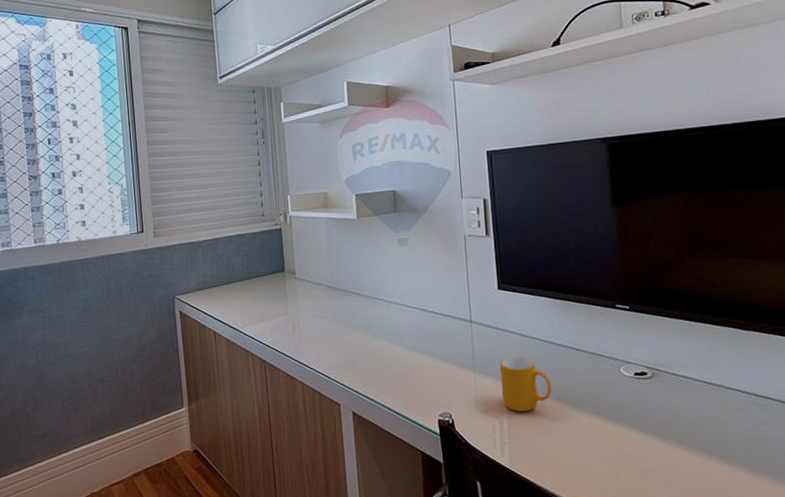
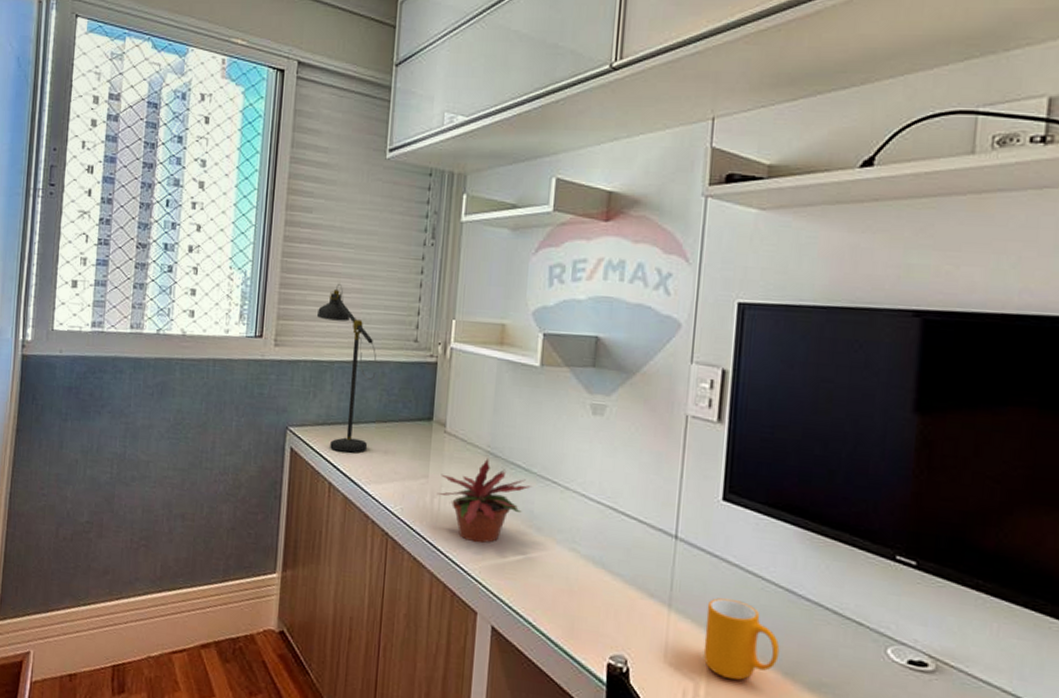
desk lamp: none [183,181,239,307] -> present [316,283,377,453]
potted plant: none [296,291,365,354] -> present [436,458,531,544]

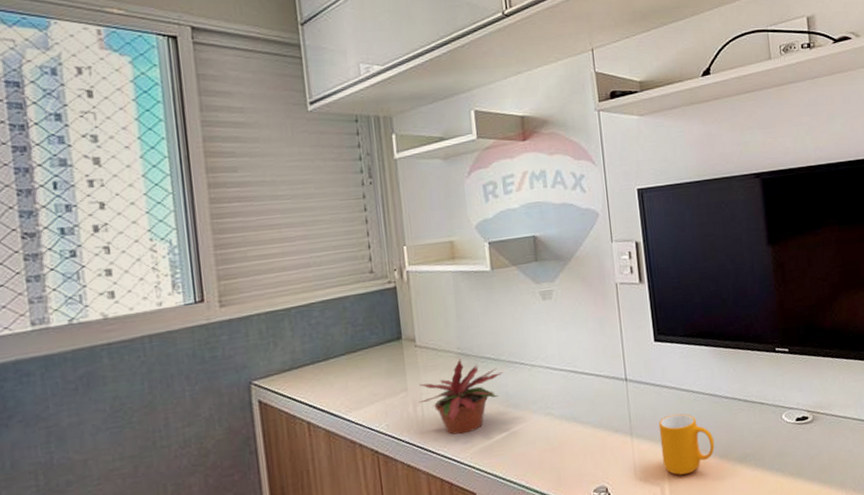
desk lamp: present [316,283,377,453] -> none [261,233,342,392]

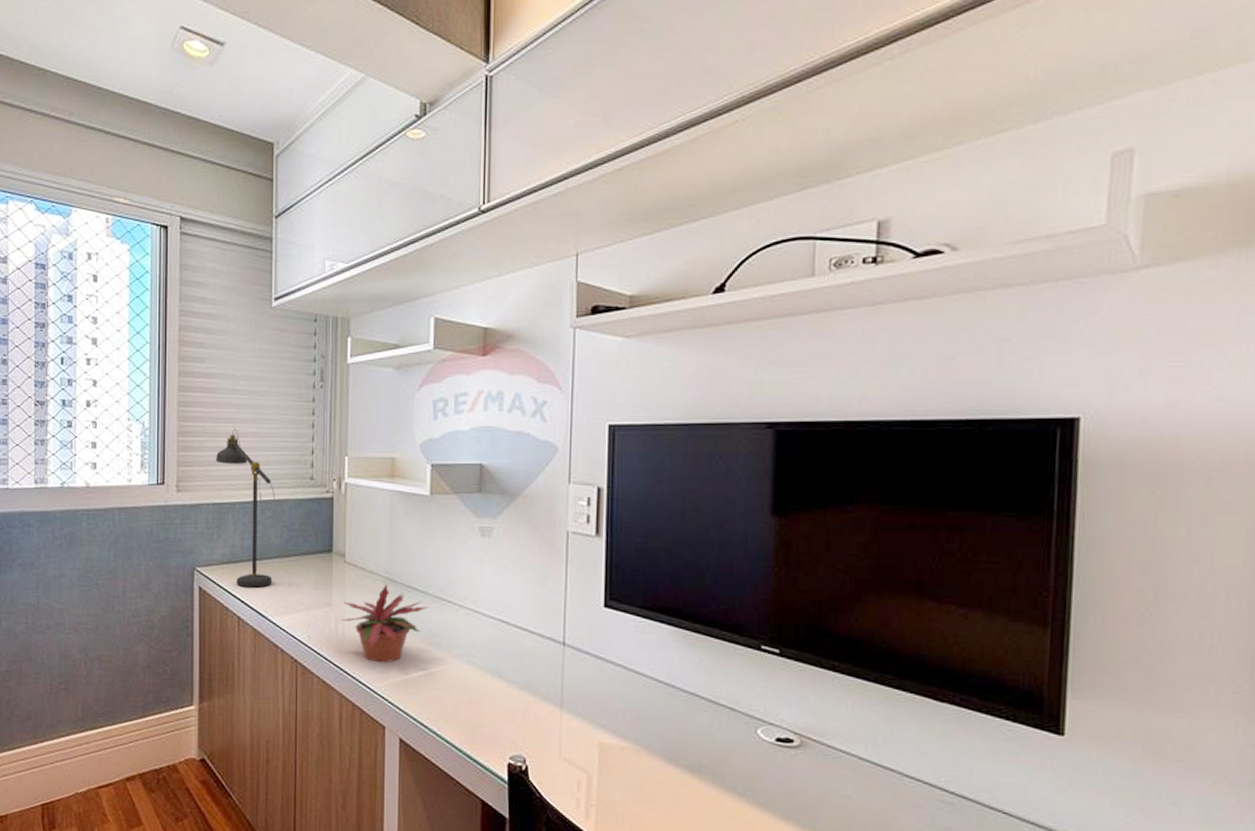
desk lamp: none [261,233,342,392] -> present [215,428,276,588]
mug: present [658,413,715,475] -> none [594,696,662,769]

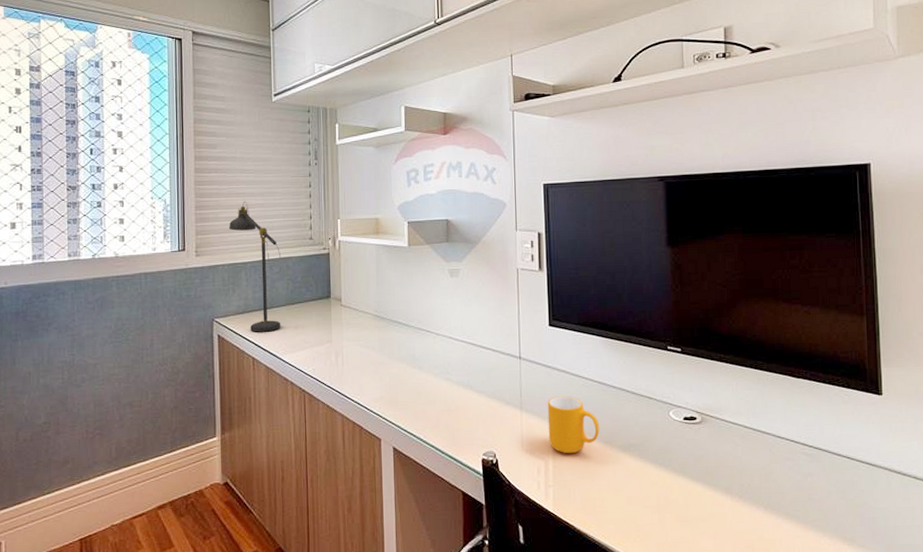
potted plant: present [340,583,428,663] -> none [340,320,411,386]
mug: none [594,696,662,769] -> present [547,396,600,454]

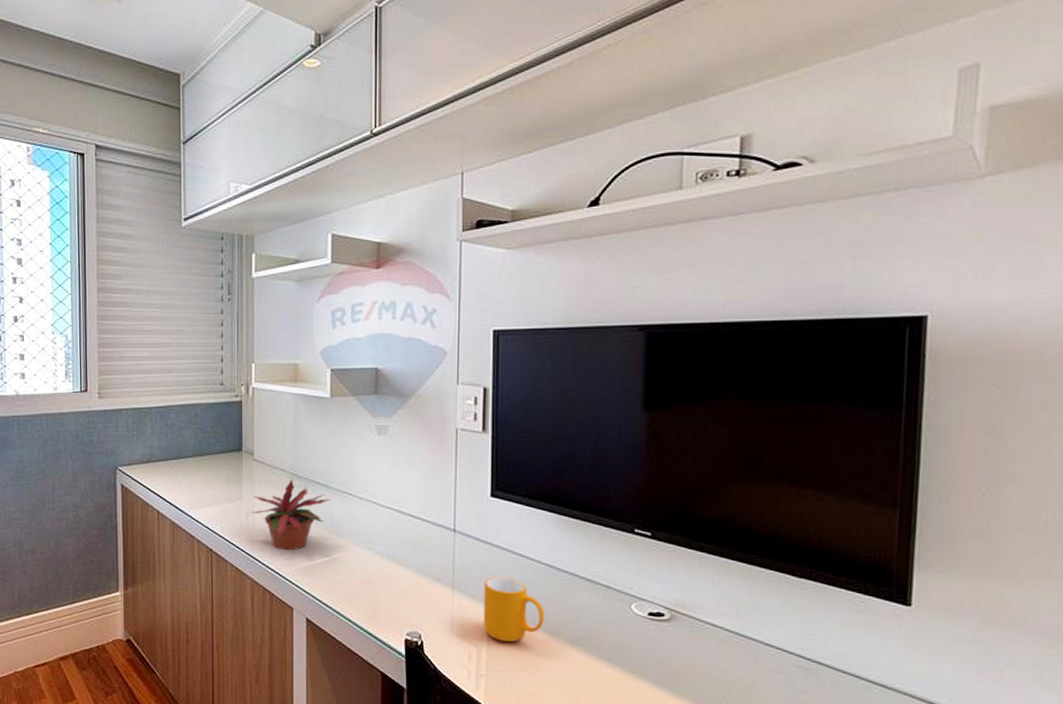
desk lamp: present [228,201,282,332] -> none [133,339,190,484]
potted plant: none [340,320,411,386] -> present [250,479,331,551]

